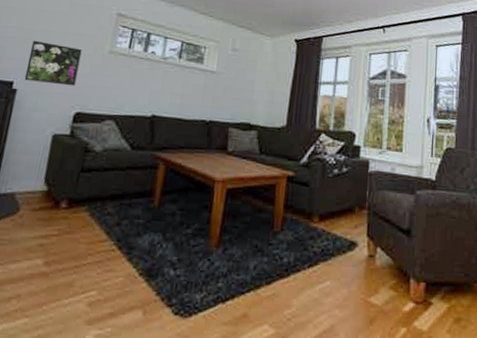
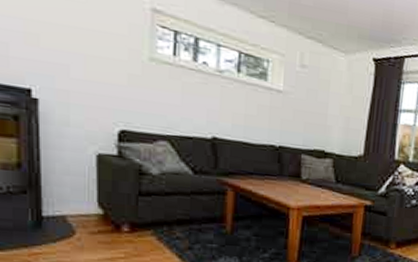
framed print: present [24,40,82,86] -> none [44,36,114,99]

